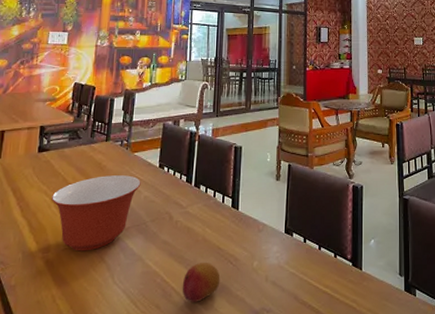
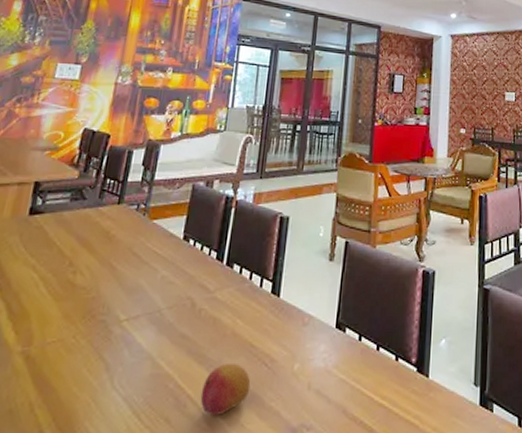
mixing bowl: present [52,175,141,252] -> none [41,248,159,346]

